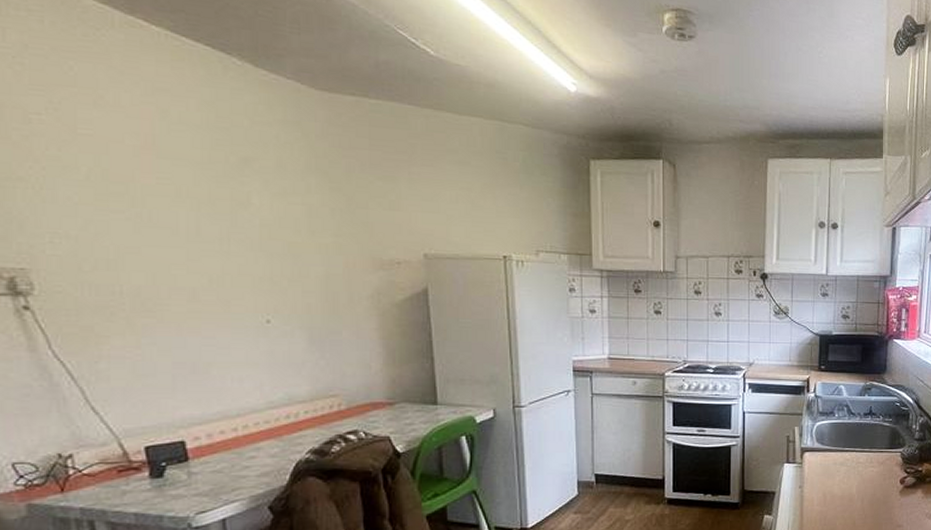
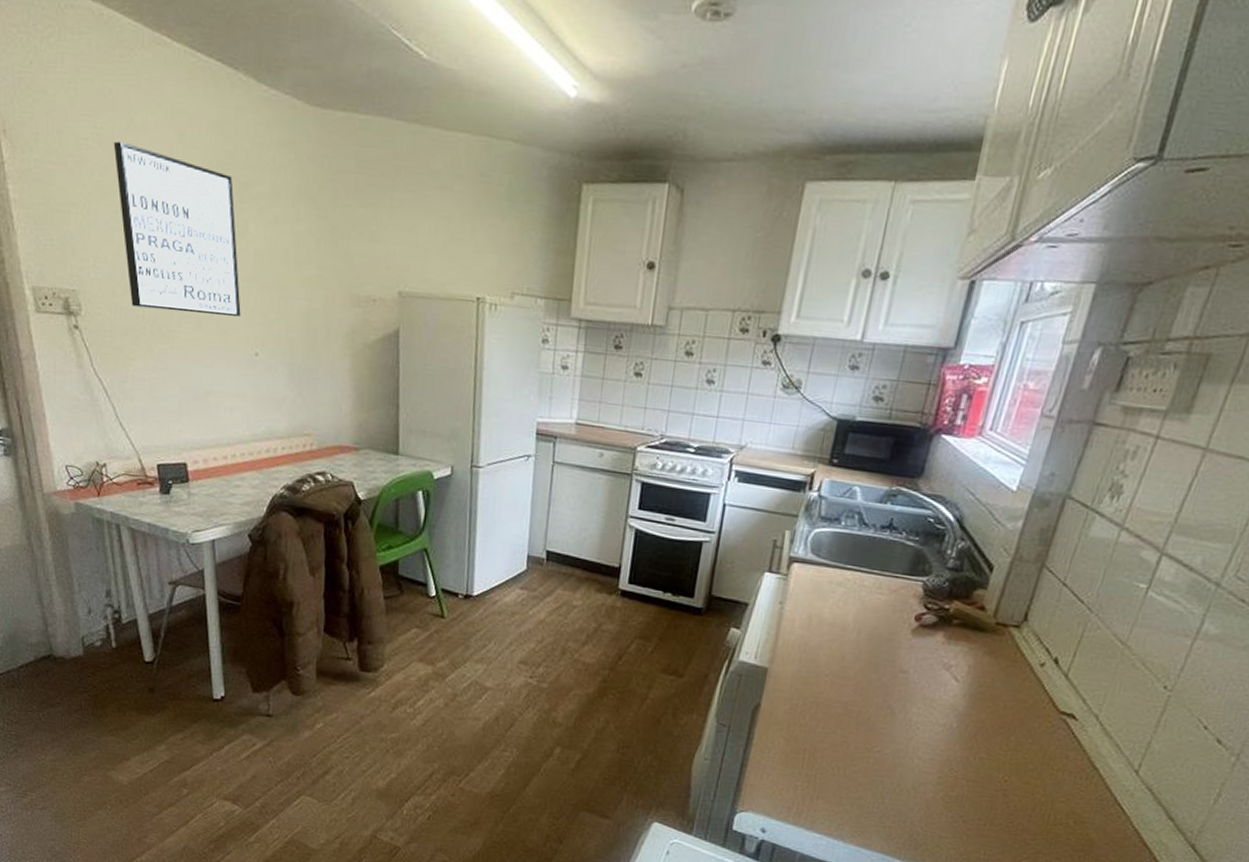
wall art: none [75,116,247,286] -> present [113,141,241,316]

